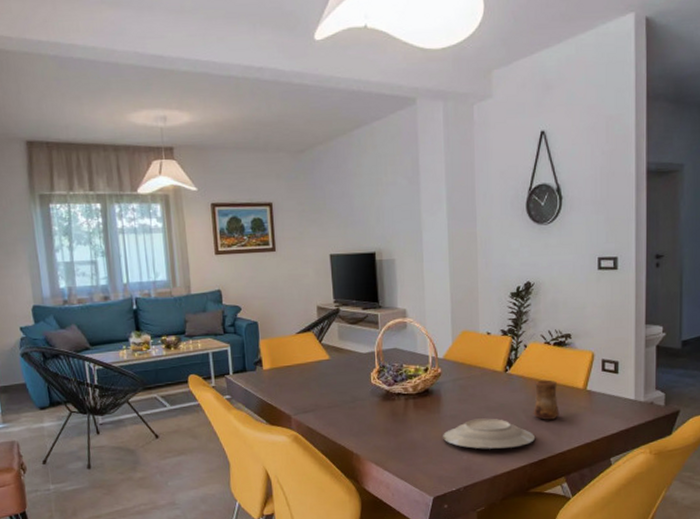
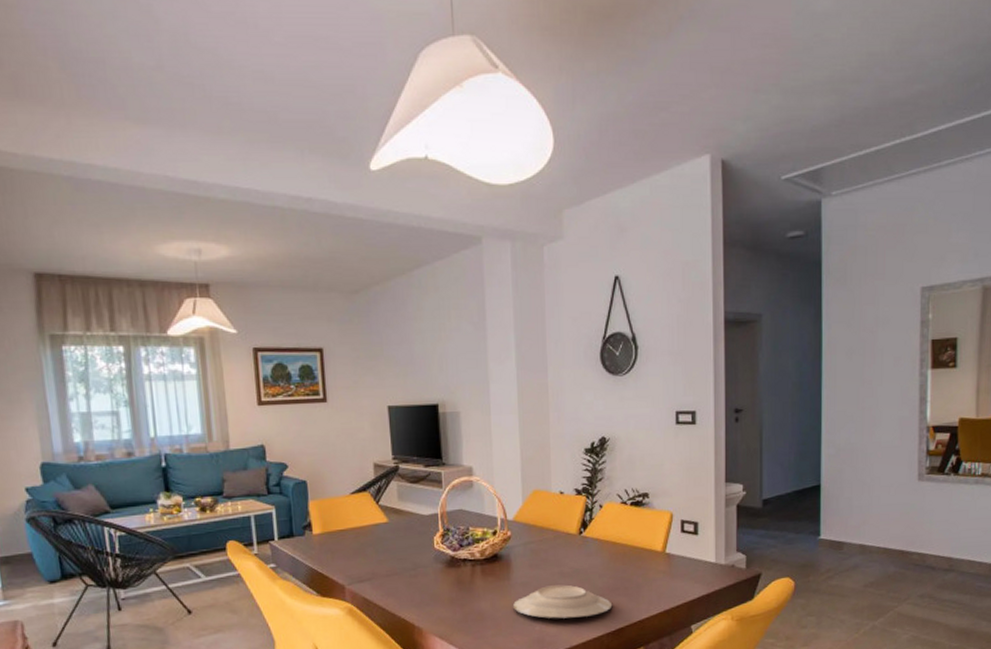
cup: present [533,379,560,421] -> none [609,542,638,587]

